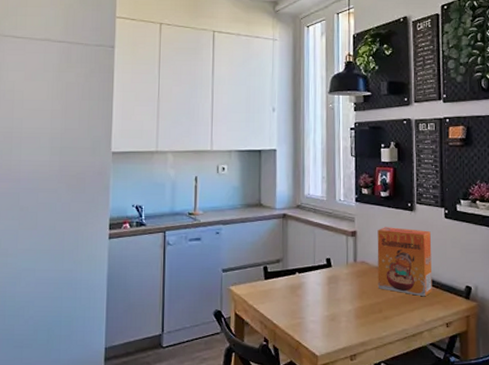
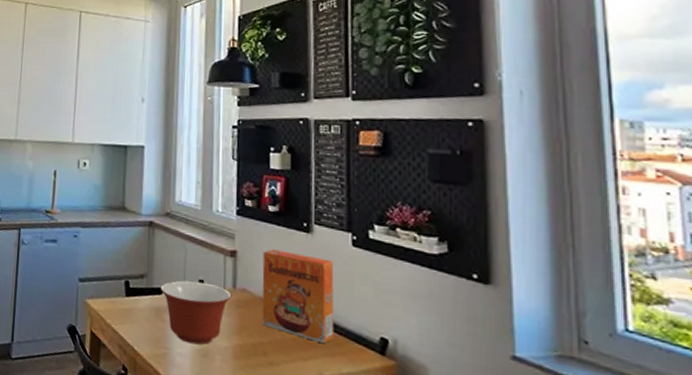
mixing bowl: none [294,260,353,312] -> present [160,280,232,345]

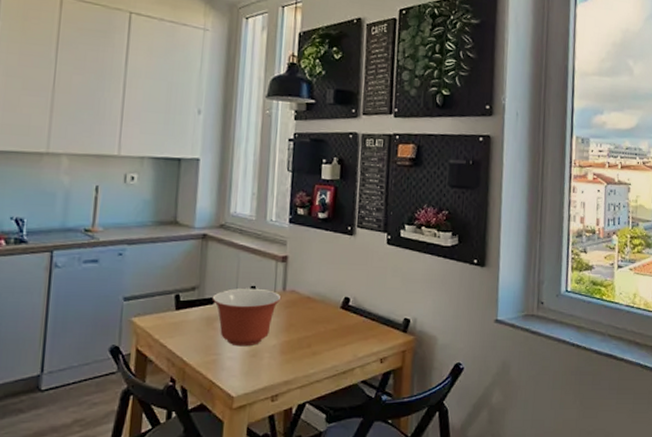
cereal box: present [262,249,334,344] -> none [307,252,371,330]

